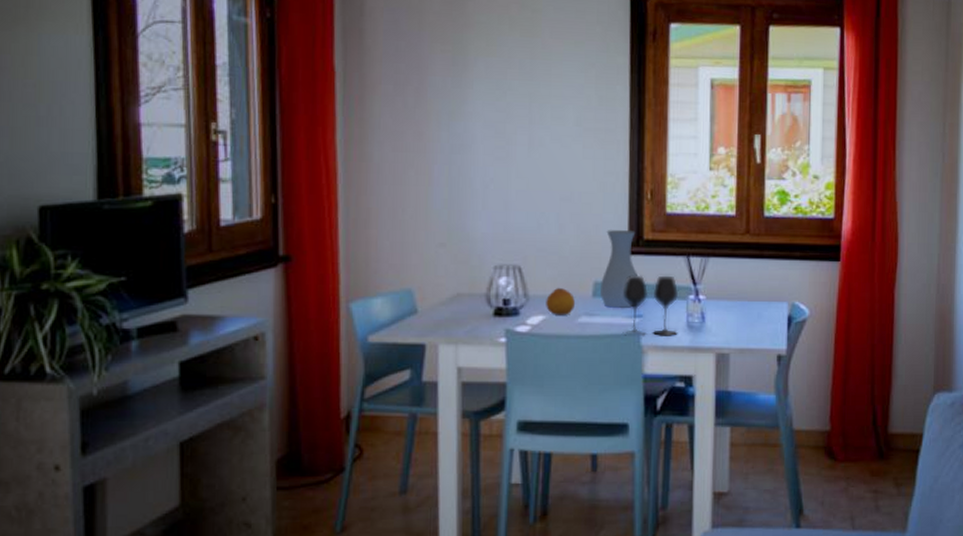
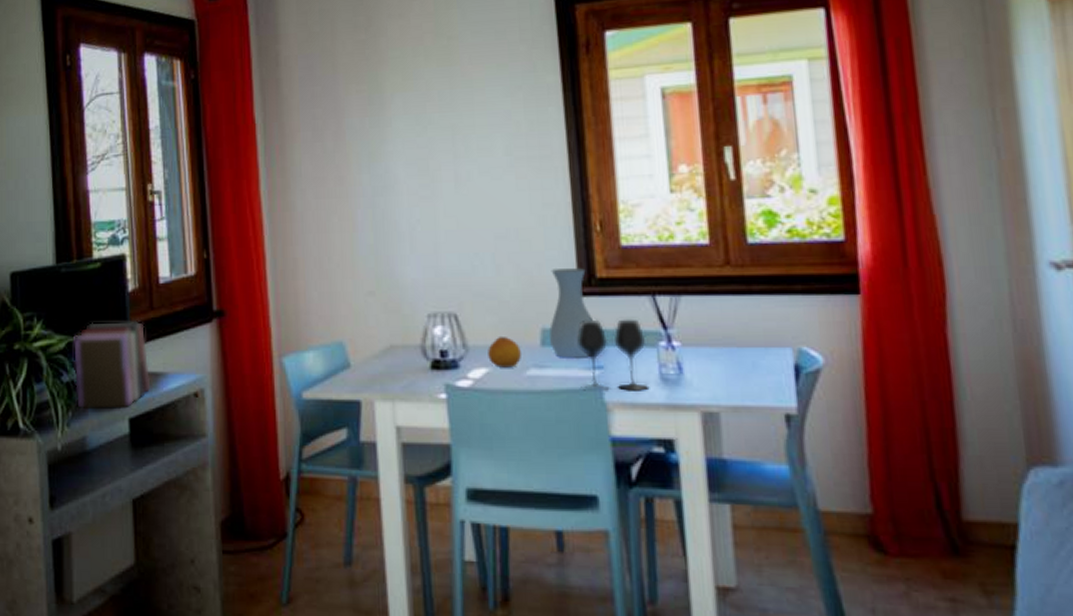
books: none [116,263,206,352] -> present [74,320,151,409]

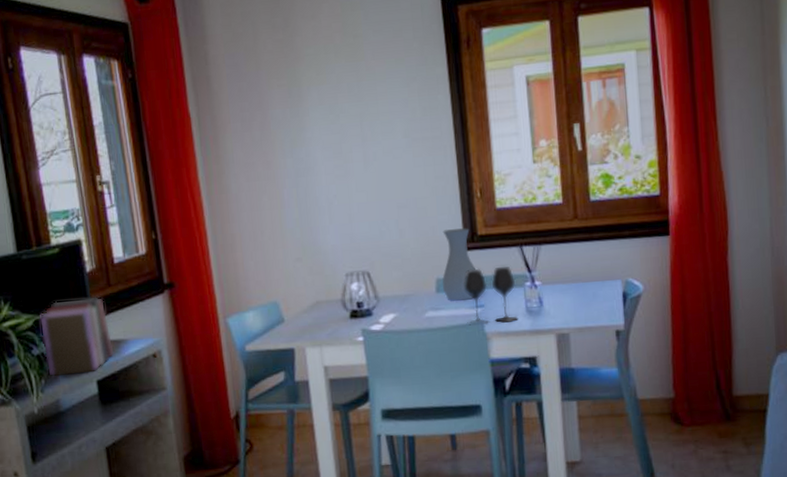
fruit: present [488,335,521,368] -> none [395,287,421,313]

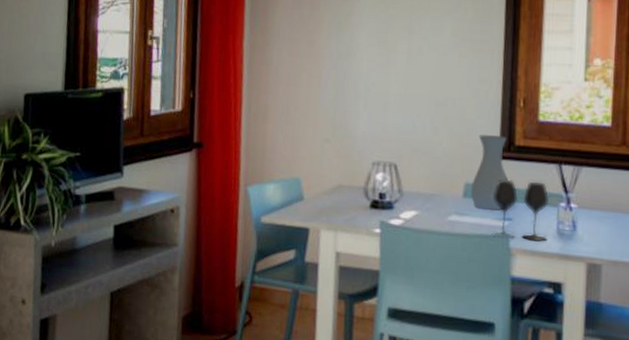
books: present [40,297,115,376] -> none [71,142,136,217]

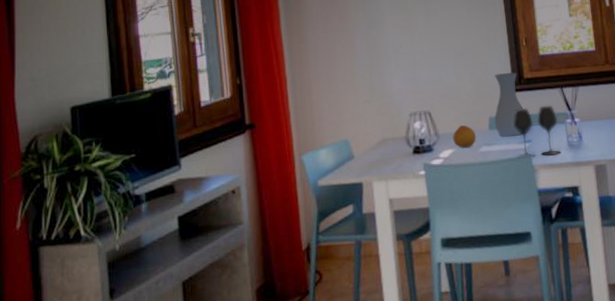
fruit: none [418,185,446,213] -> present [453,124,476,148]

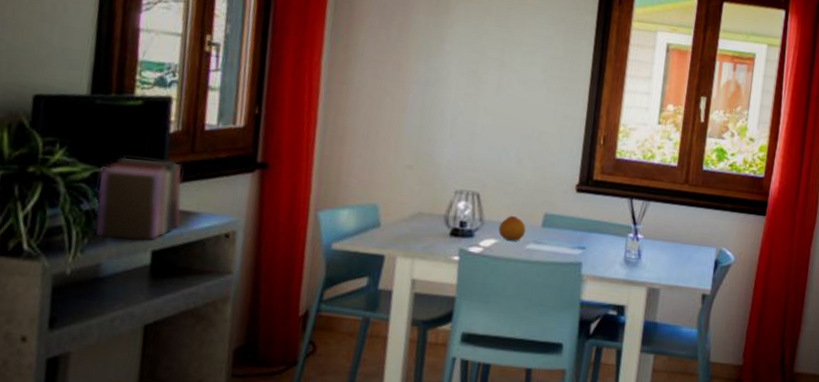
books: none [128,137,196,213] -> present [95,157,183,242]
vase: present [494,72,524,137] -> none [549,168,587,240]
wine glass: present [513,105,562,159] -> none [566,211,620,269]

